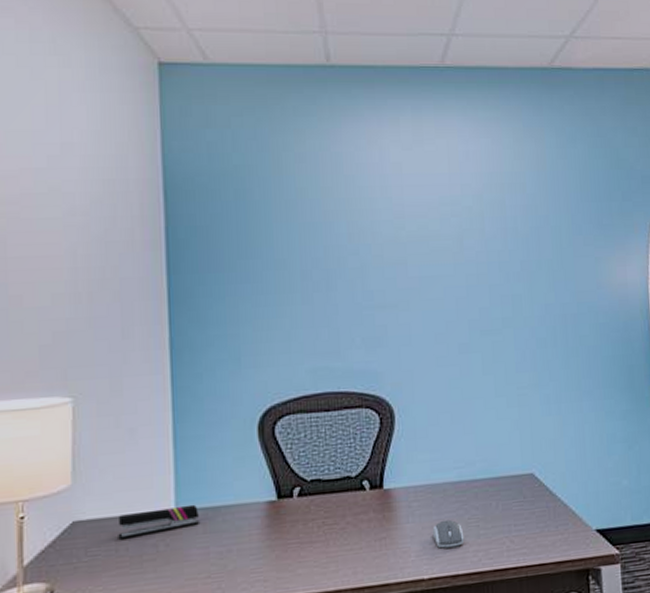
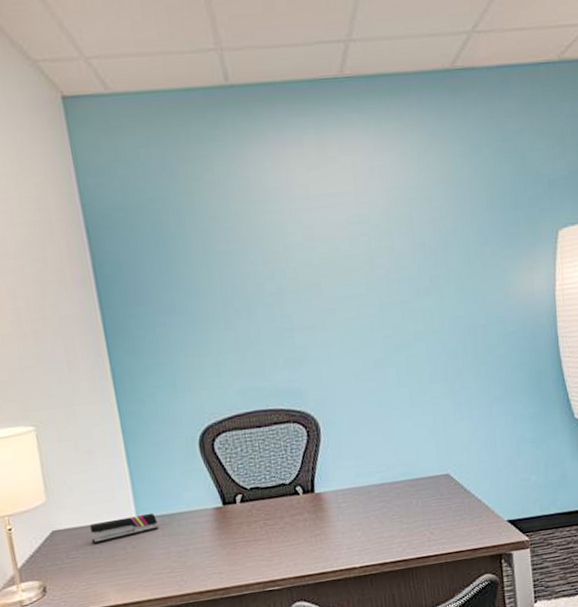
computer mouse: present [432,519,465,548] -> none [360,517,390,541]

